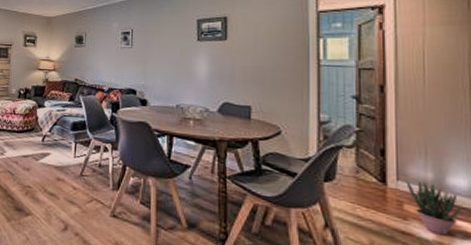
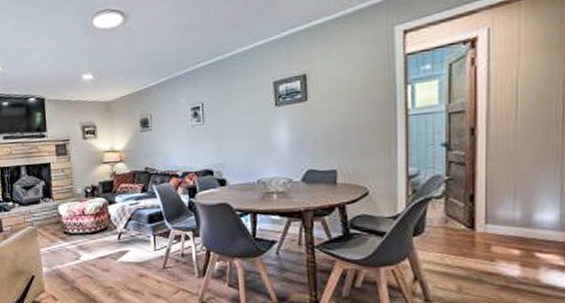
potted plant: present [406,180,462,236] -> none [494,220,548,271]

